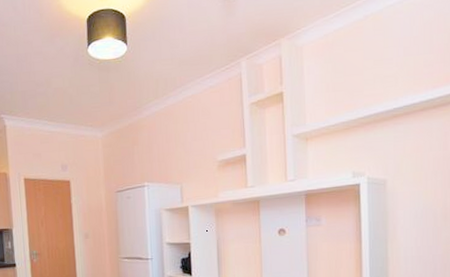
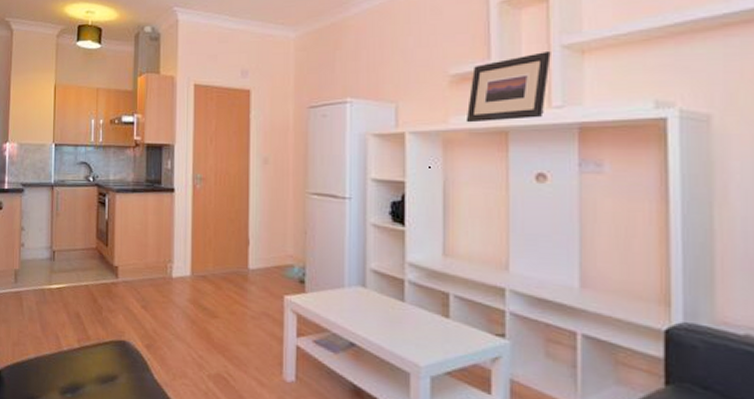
picture frame: none [230,140,286,196] -> present [465,52,551,123]

